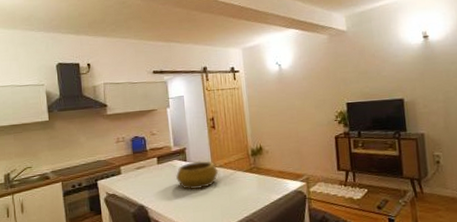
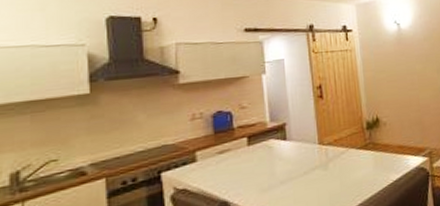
decorative bowl: present [175,161,219,190] -> none [271,137,327,176]

